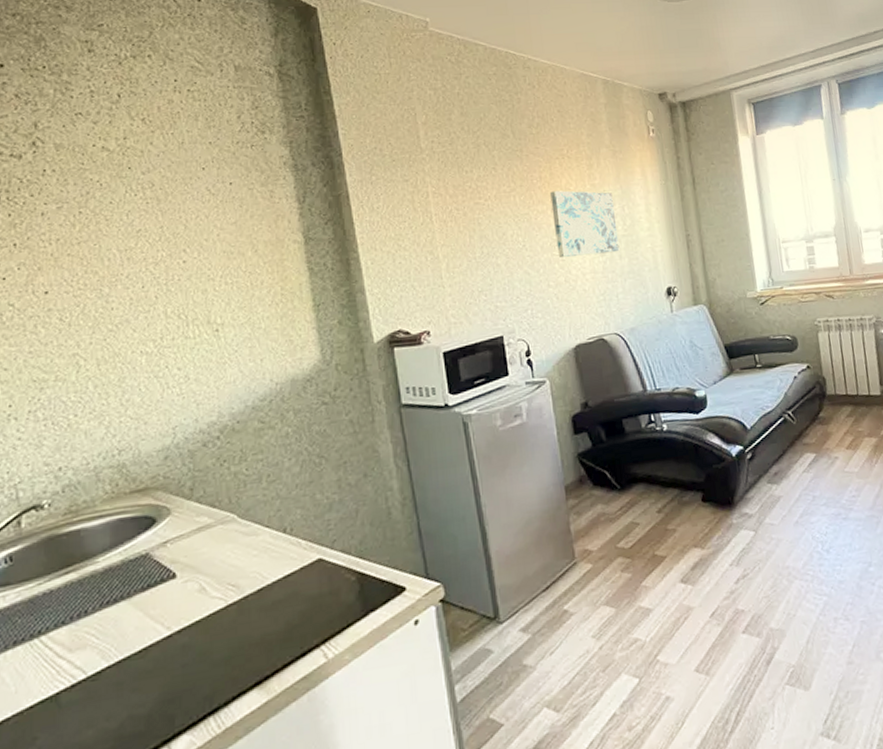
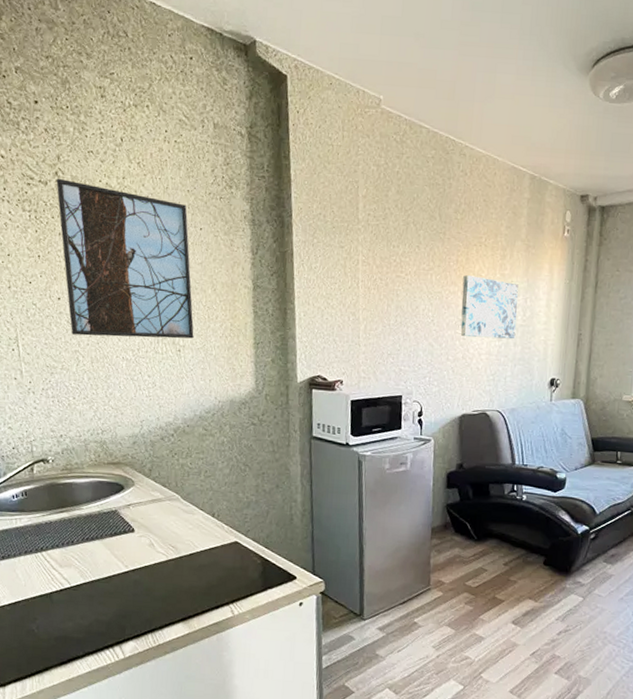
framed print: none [34,148,235,335] -> present [56,178,194,339]

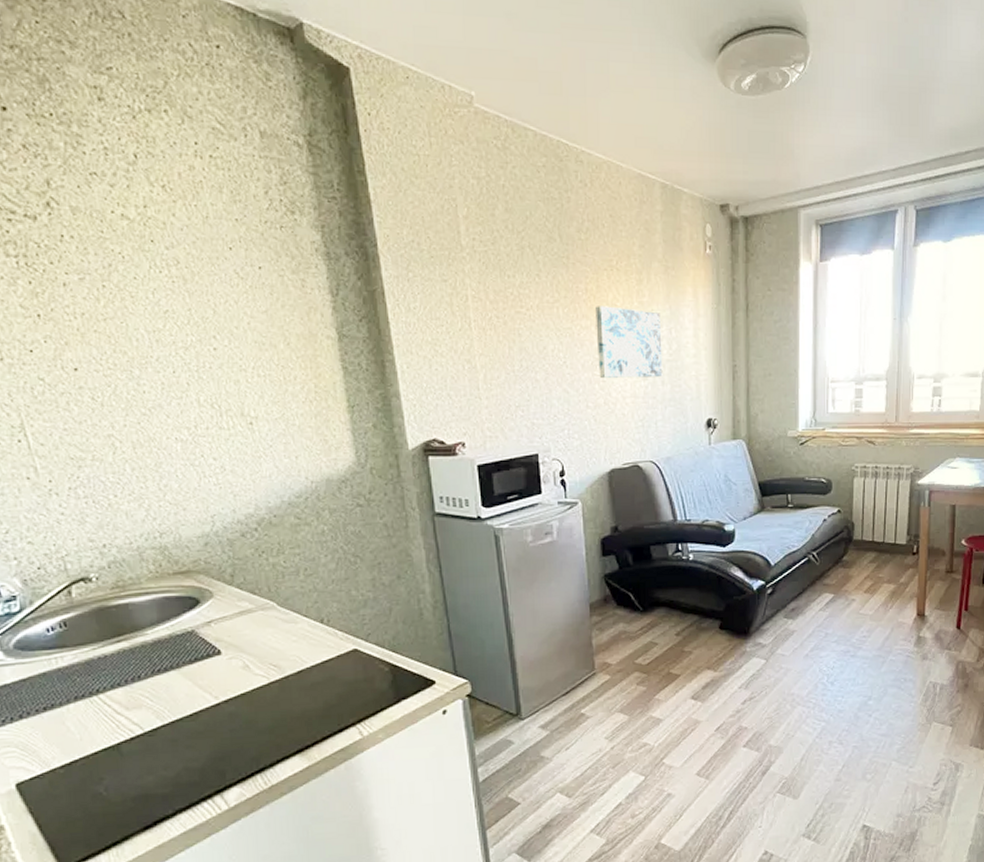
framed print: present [56,178,194,339] -> none [49,210,268,415]

